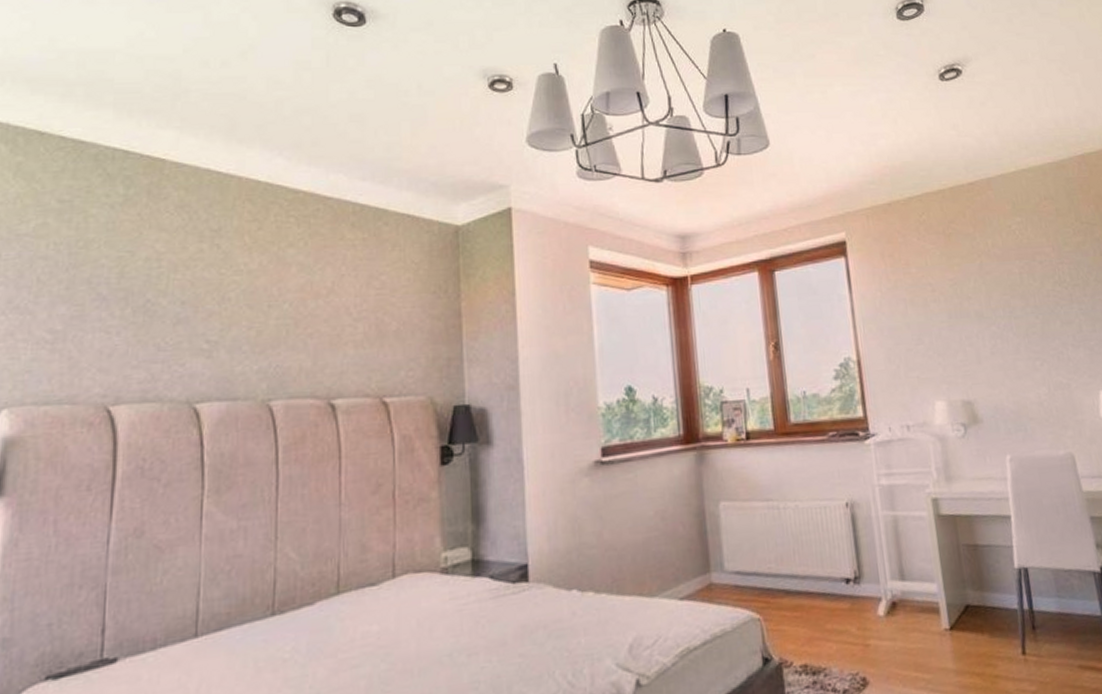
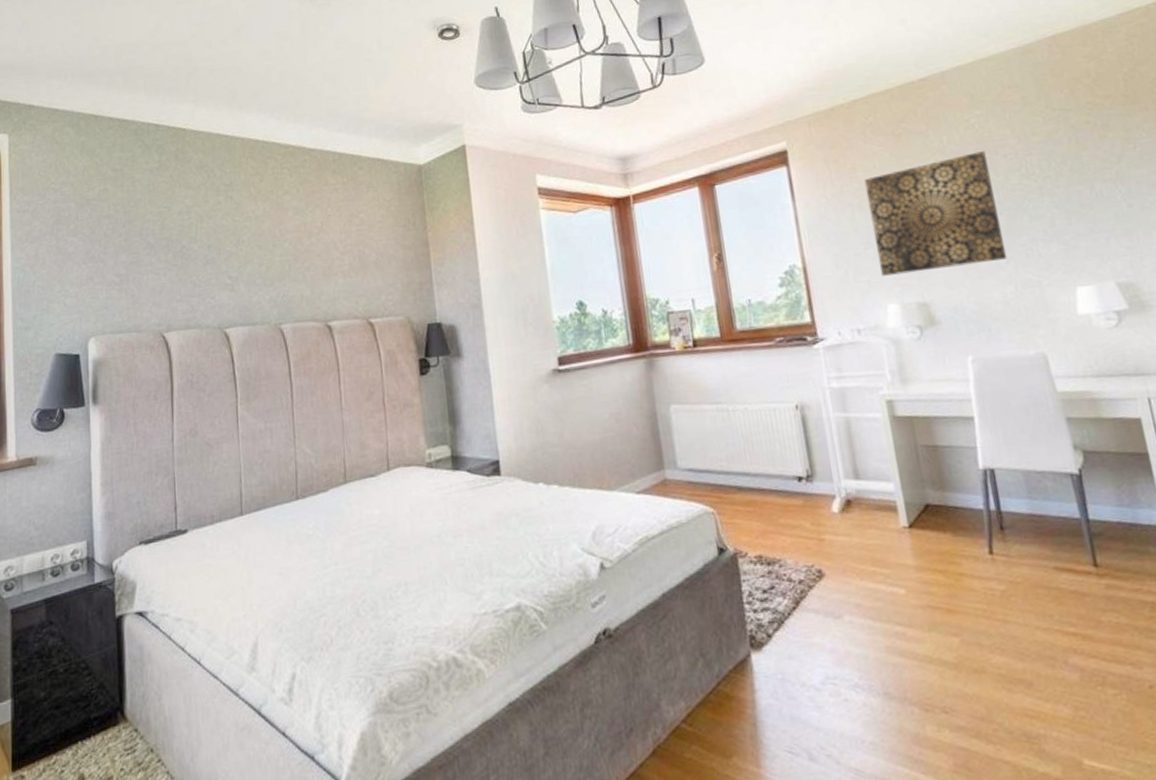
wall art: none [916,256,1042,373] -> present [864,151,1008,276]

